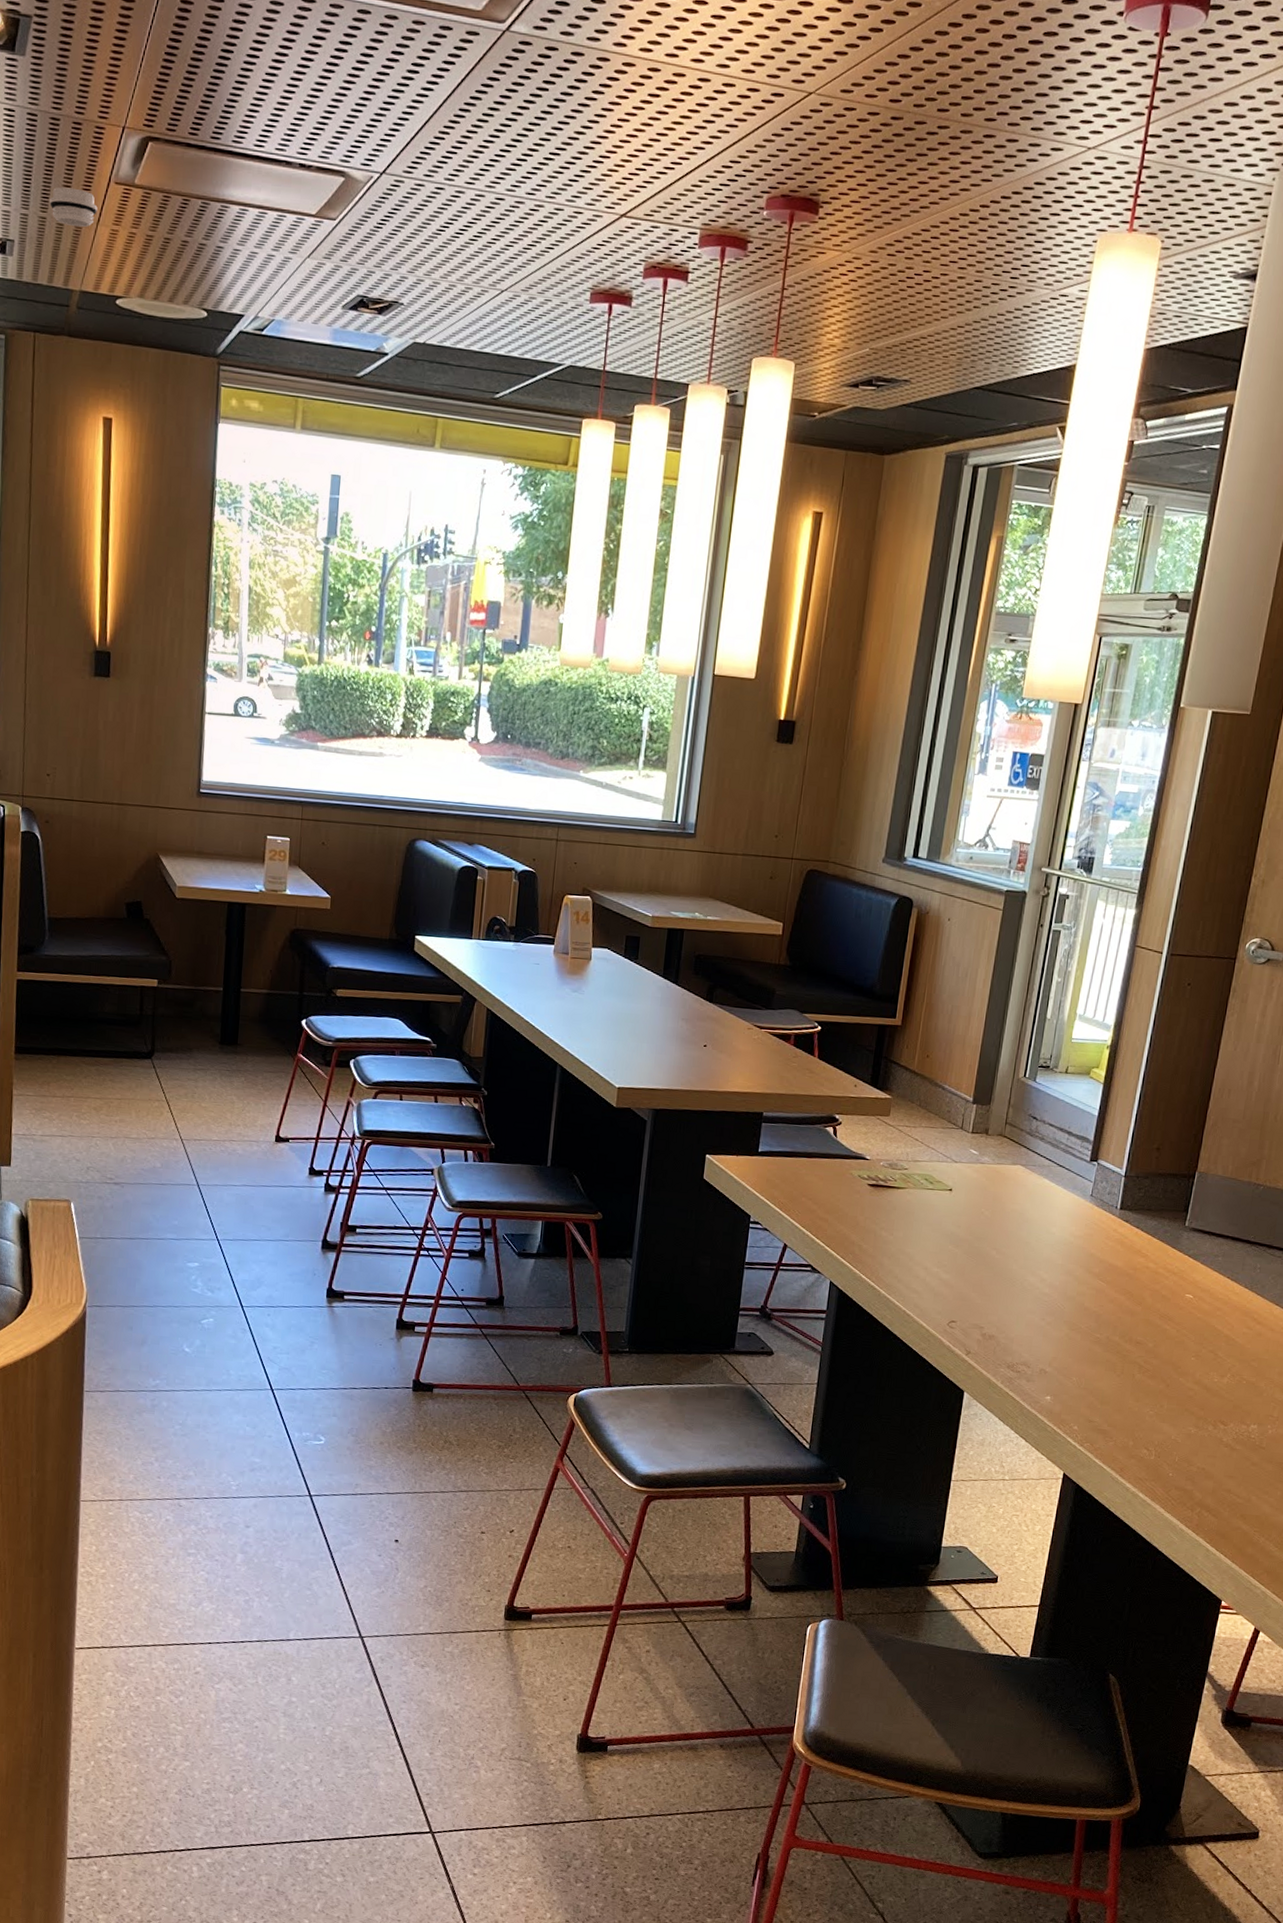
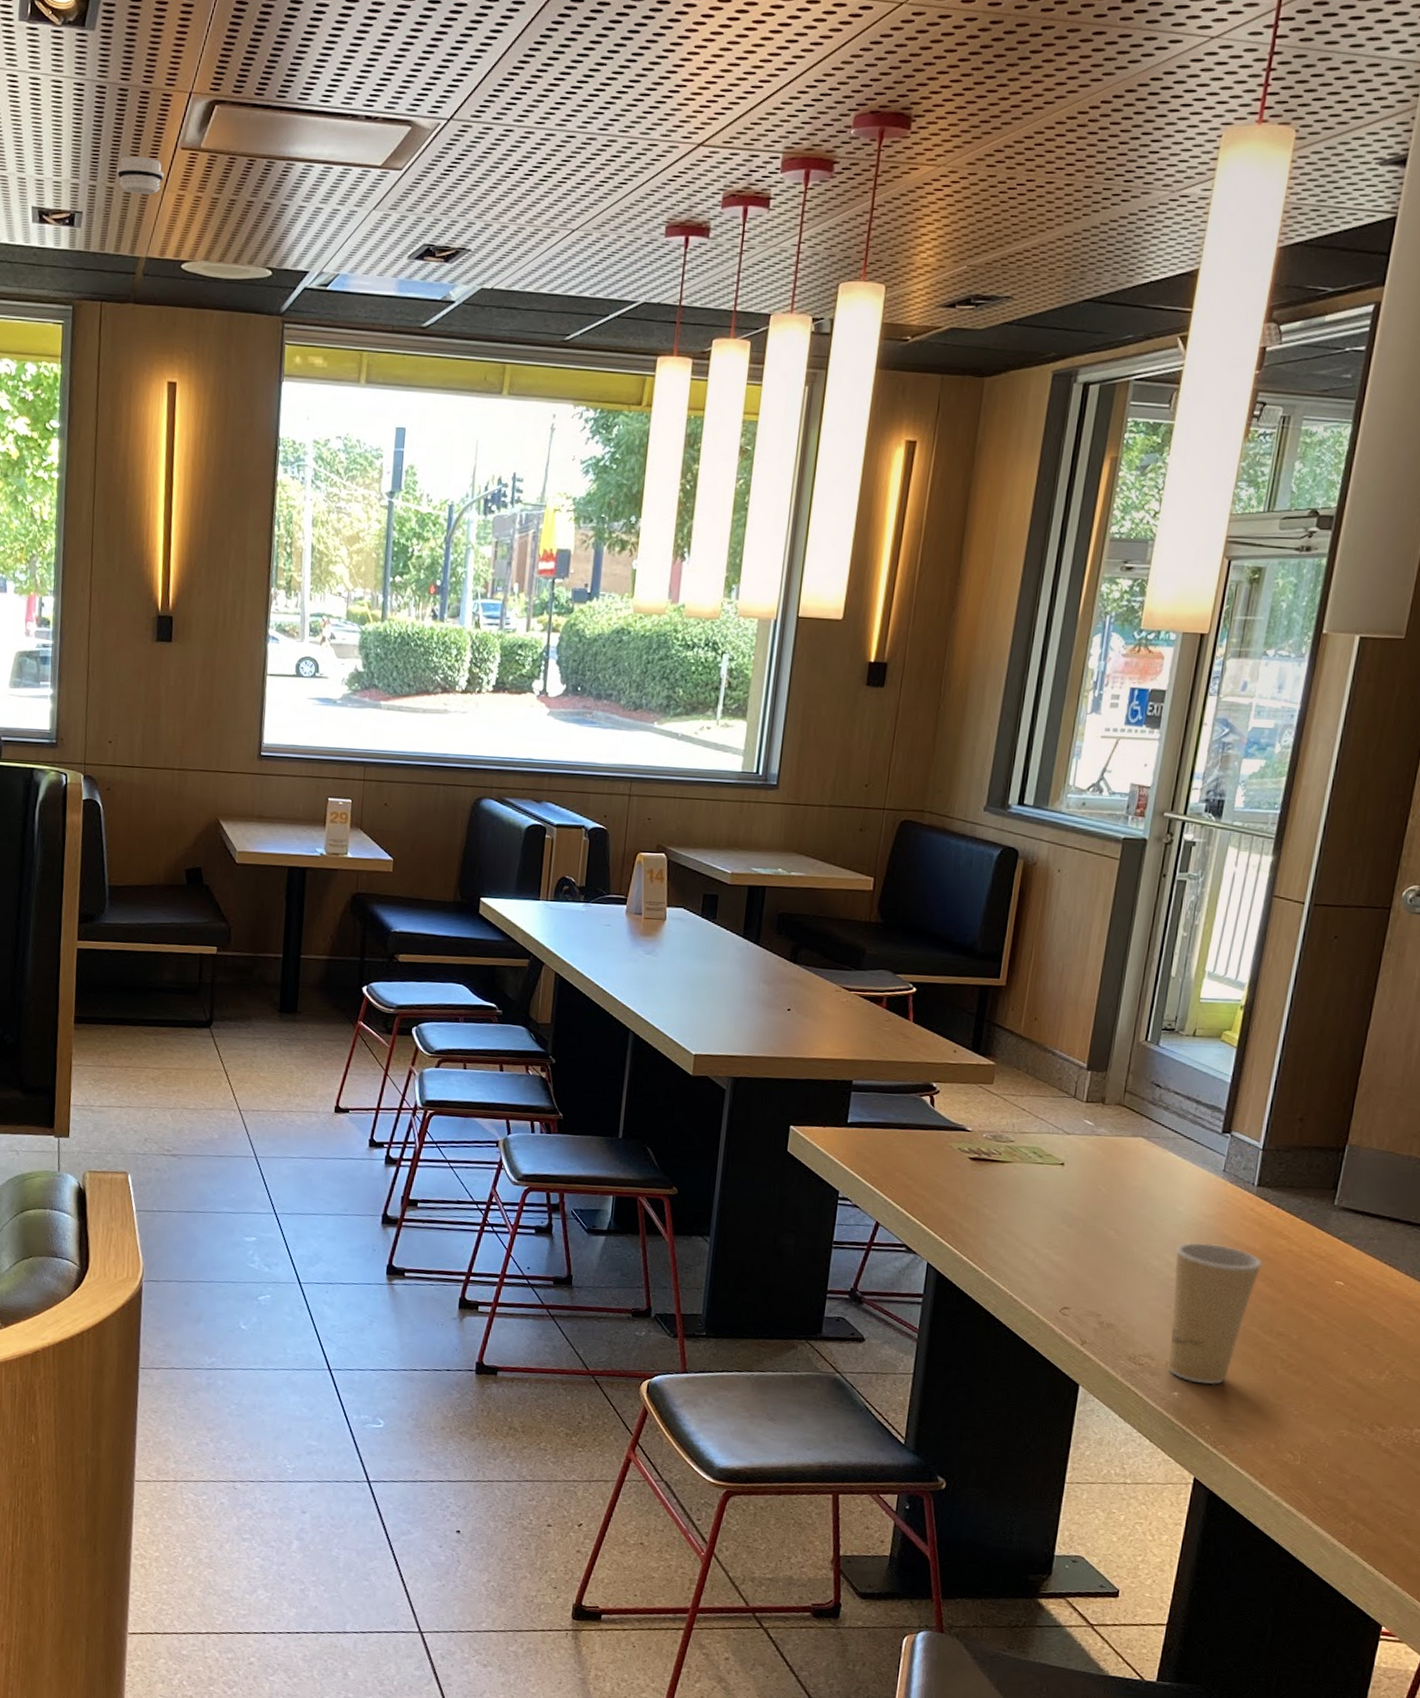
paper cup: none [1041,1260,1124,1390] -> present [1167,1242,1262,1385]

